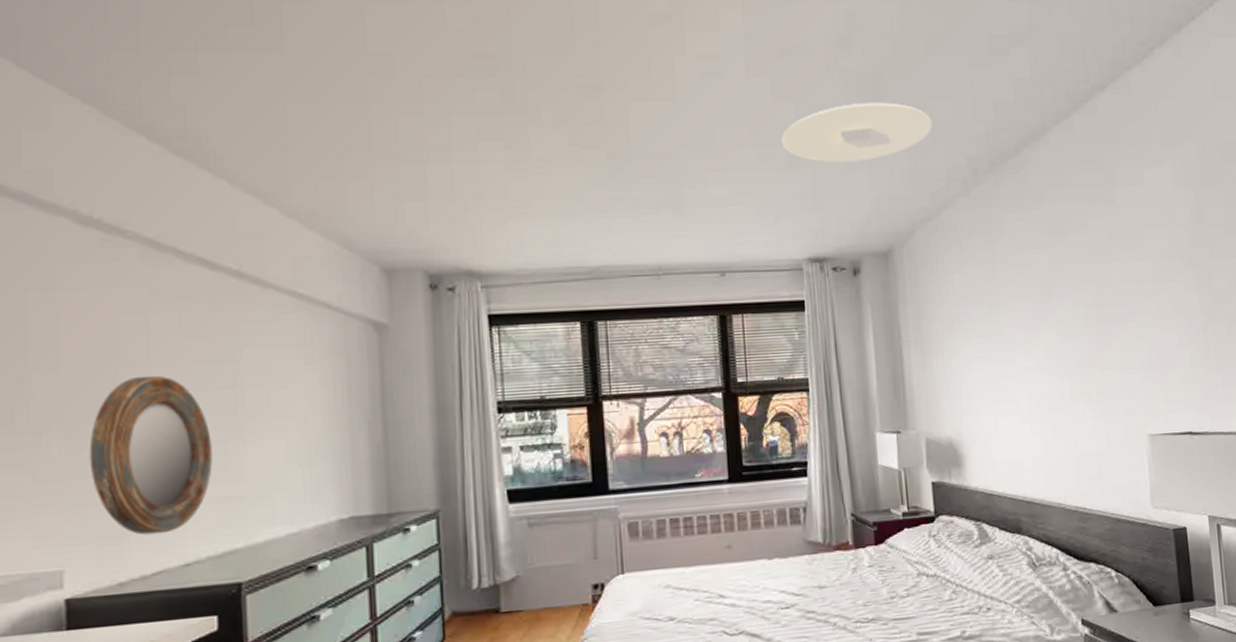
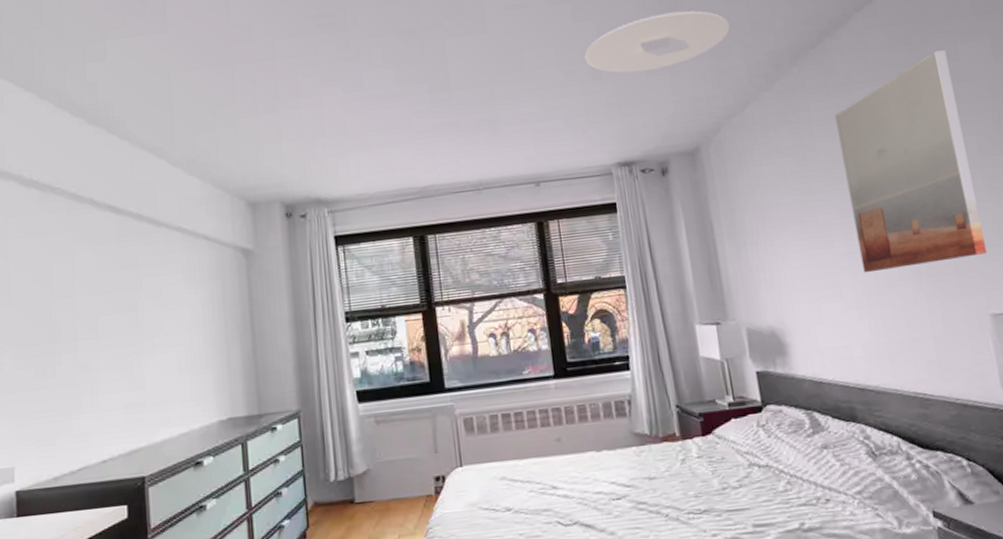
home mirror: present [89,375,213,535] -> none [32,304,121,437]
wall art: none [1026,174,1151,389] -> present [835,50,988,273]

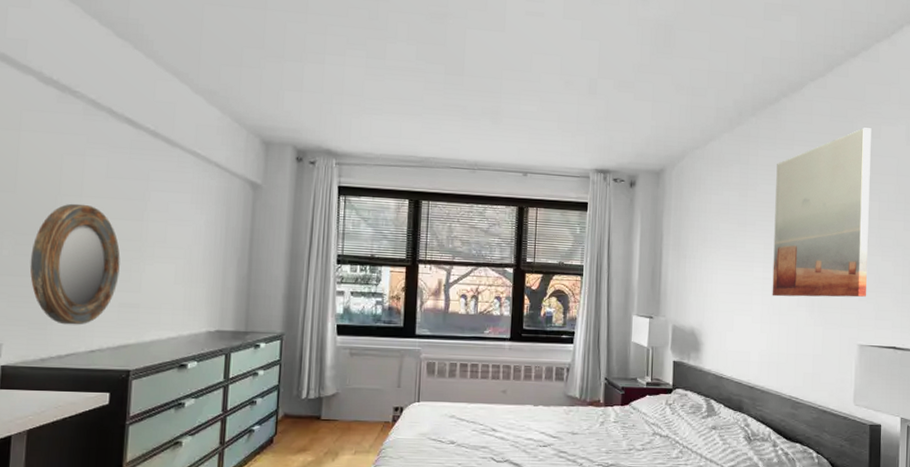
home mirror: none [32,304,121,437] -> present [30,203,120,325]
ceiling light: present [584,11,730,74] -> none [585,48,709,96]

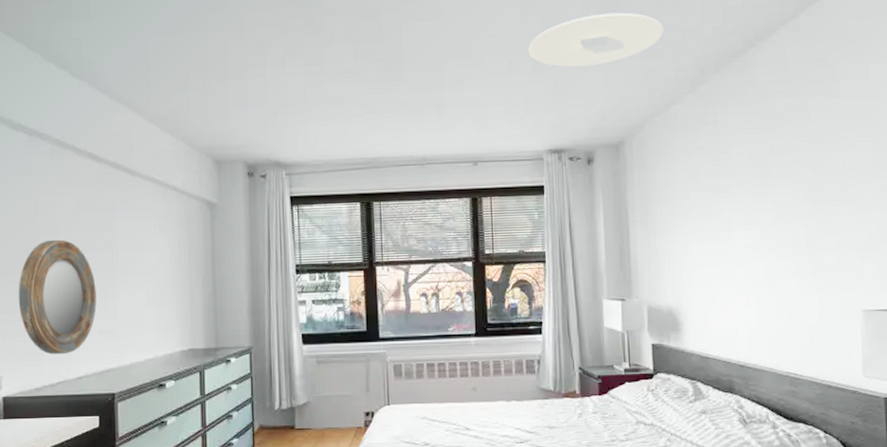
ceiling light: none [585,48,709,96] -> present [528,12,664,67]
wall art: present [772,127,872,298] -> none [749,68,868,266]

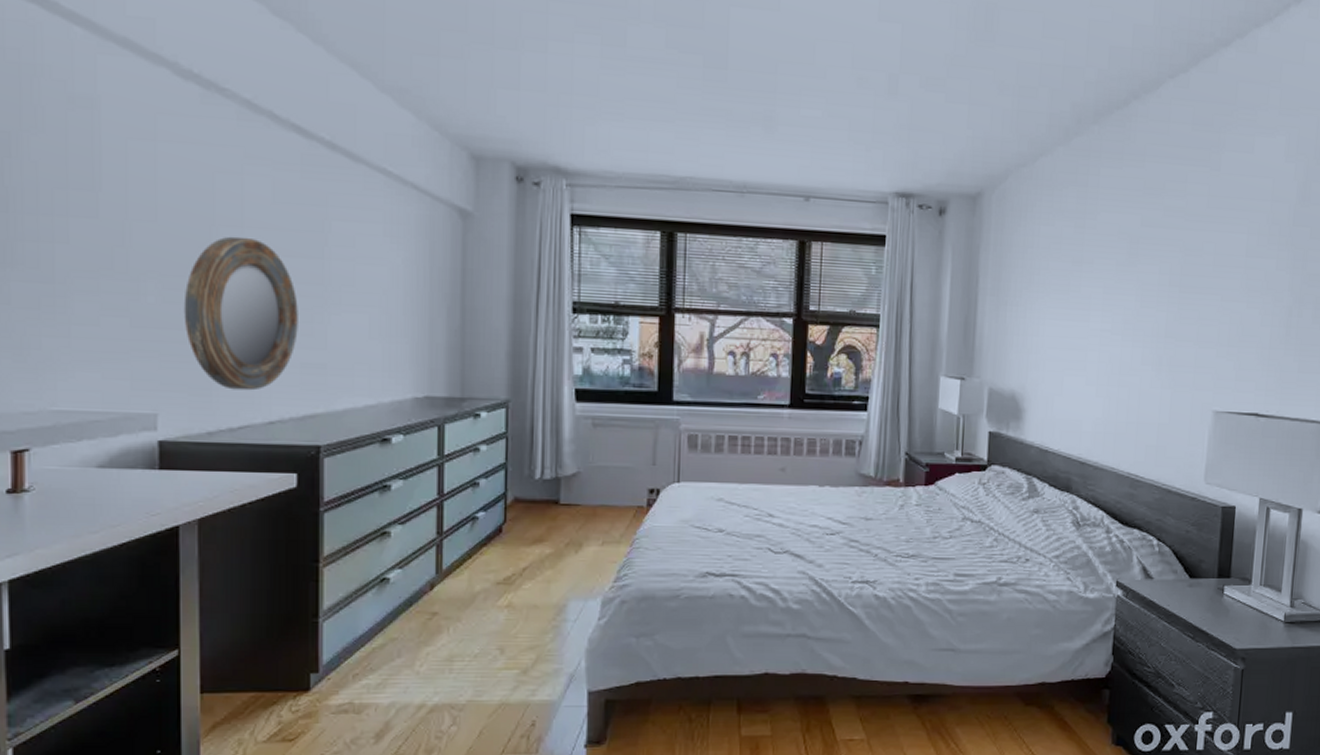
ceiling light: present [528,12,664,67] -> none [883,33,1042,97]

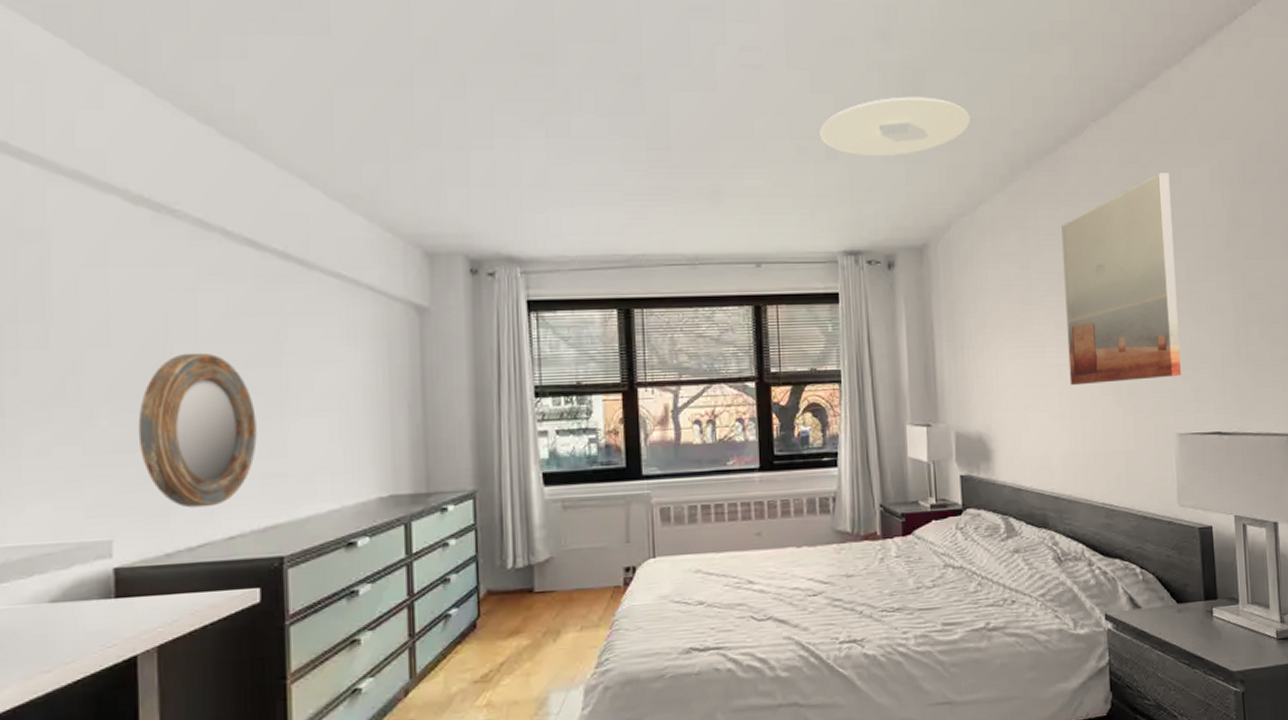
ceiling light: none [883,33,1042,97] -> present [820,96,970,156]
wall art: none [1111,139,1243,354] -> present [1061,173,1182,386]

